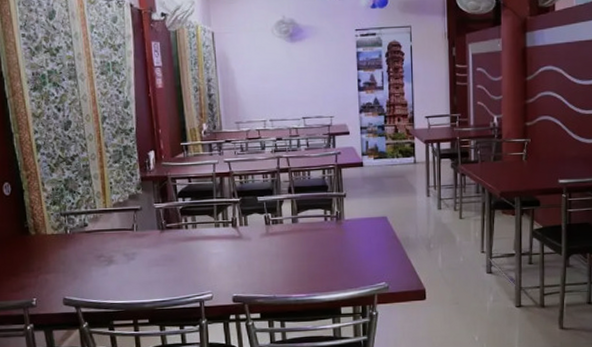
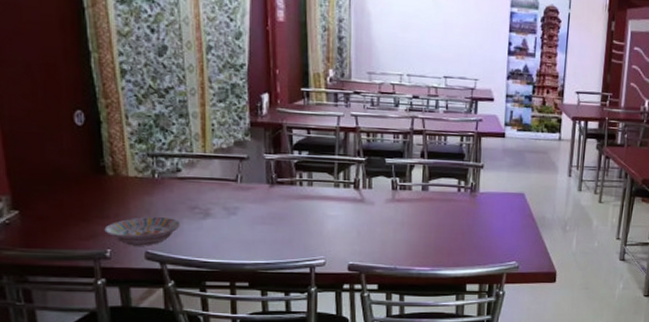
bowl: none [30,267,91,294] -> present [104,217,182,246]

